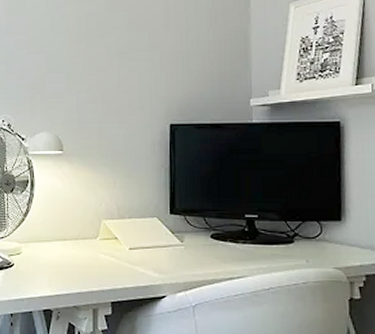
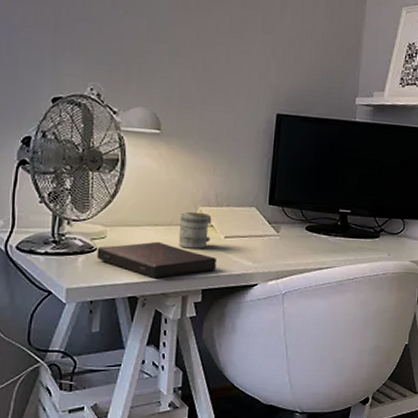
book: none [14,255,123,292] -> present [96,241,216,279]
mug: none [86,225,116,262] -> present [179,211,212,249]

